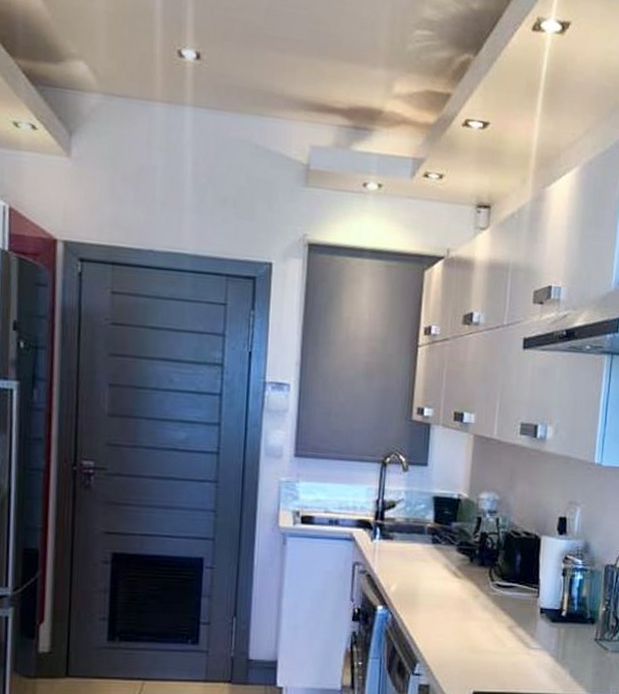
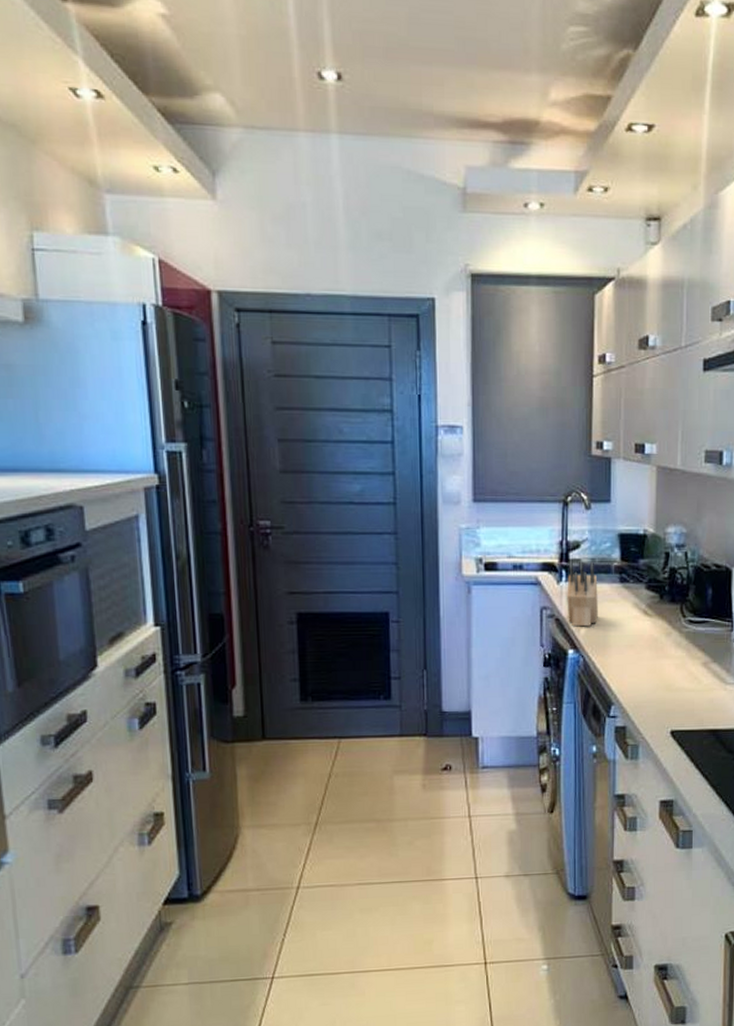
knife block: none [379,518,411,585] -> present [567,560,598,627]

